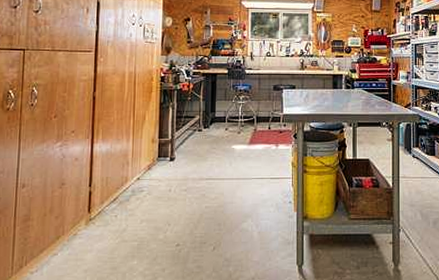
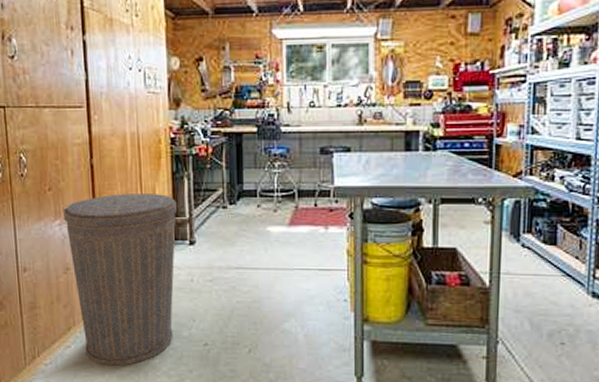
trash can: none [65,119,162,270] -> present [64,192,177,366]

